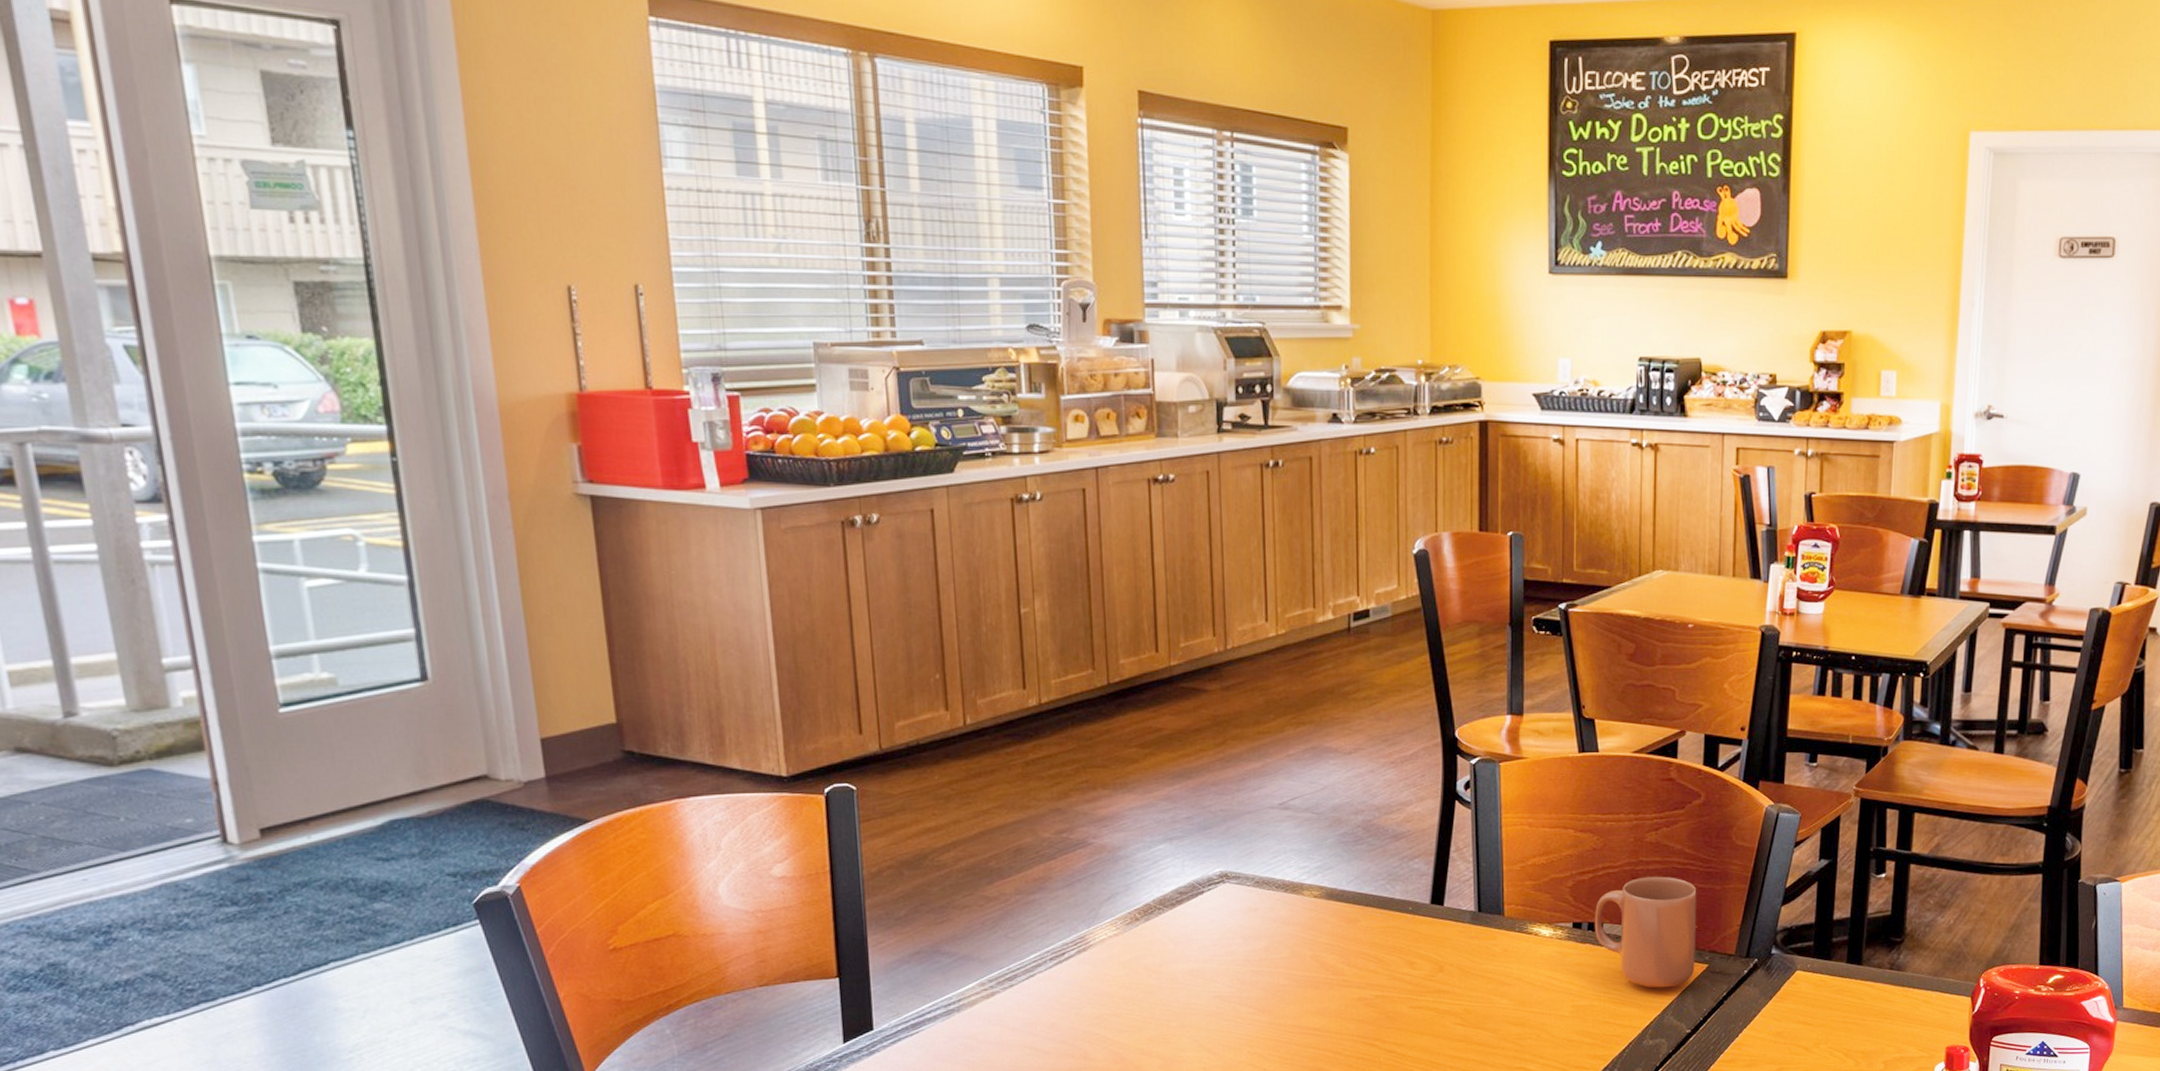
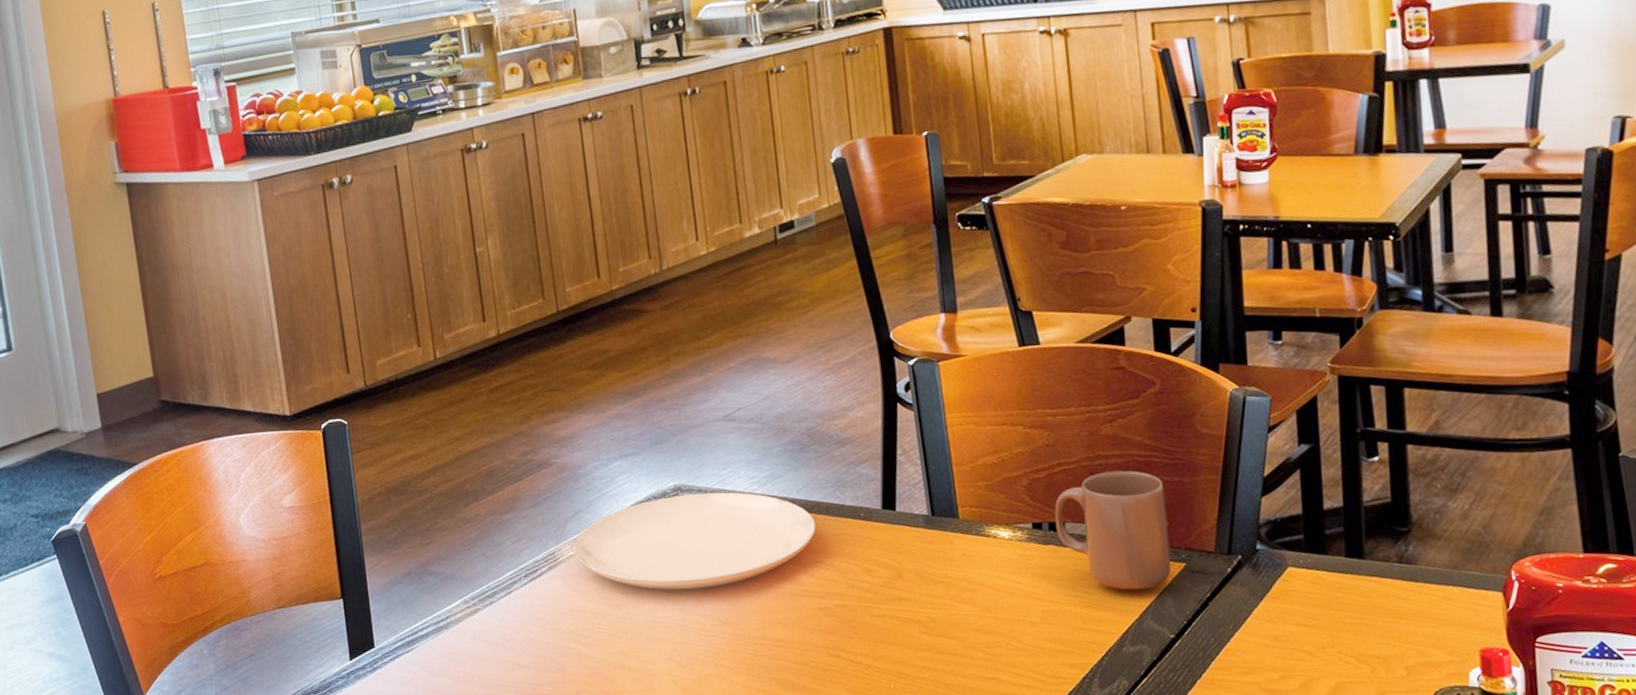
plate: none [1106,880,1363,978] -> present [573,492,816,591]

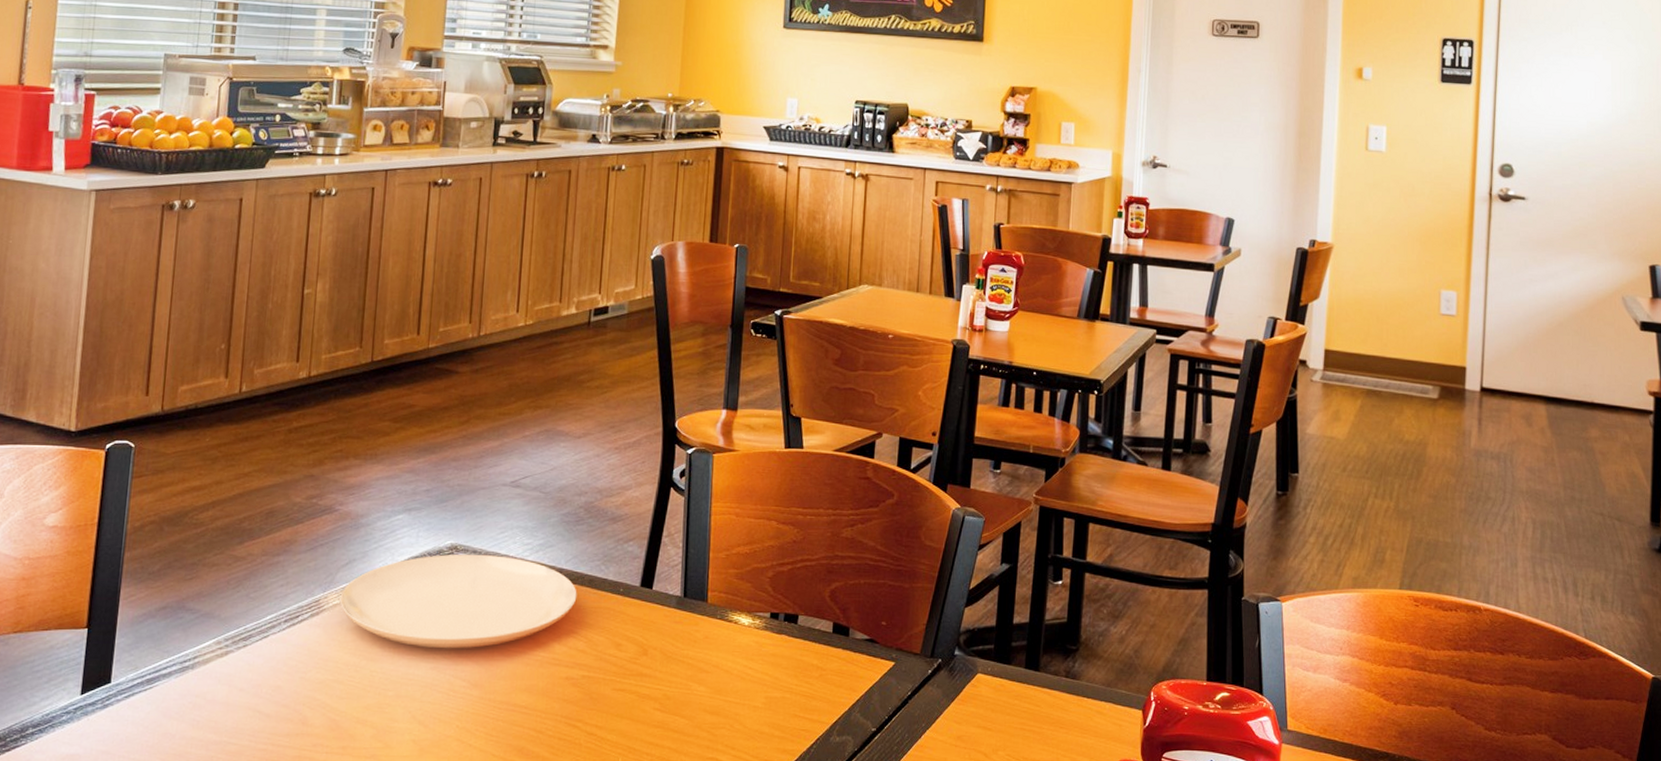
cup: present [1054,470,1172,590] -> none [790,571,887,684]

